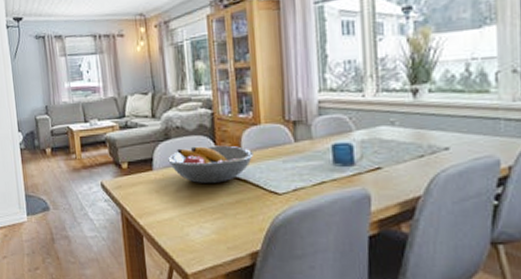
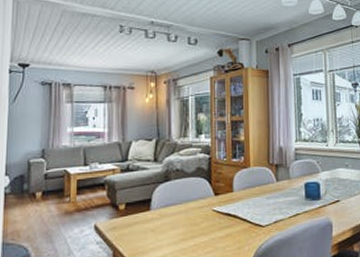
fruit bowl: present [168,145,254,183] -> none [166,185,243,220]

